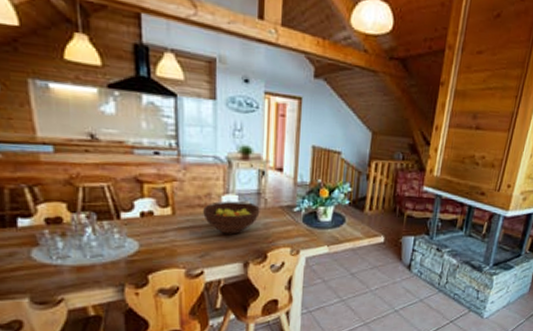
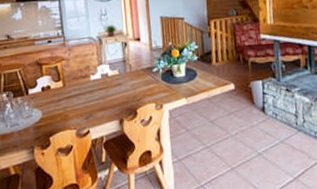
fruit bowl: present [203,201,260,235] -> none [85,69,127,98]

